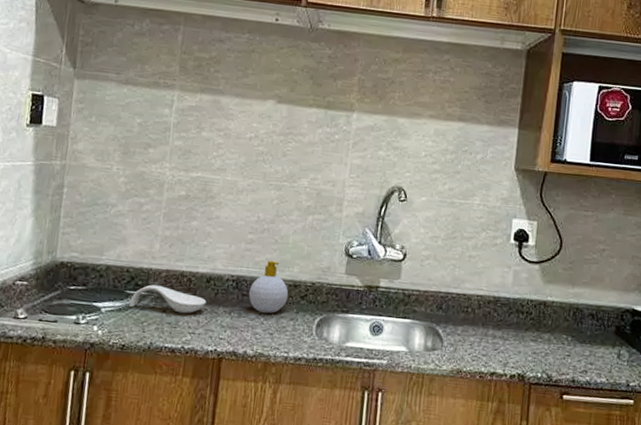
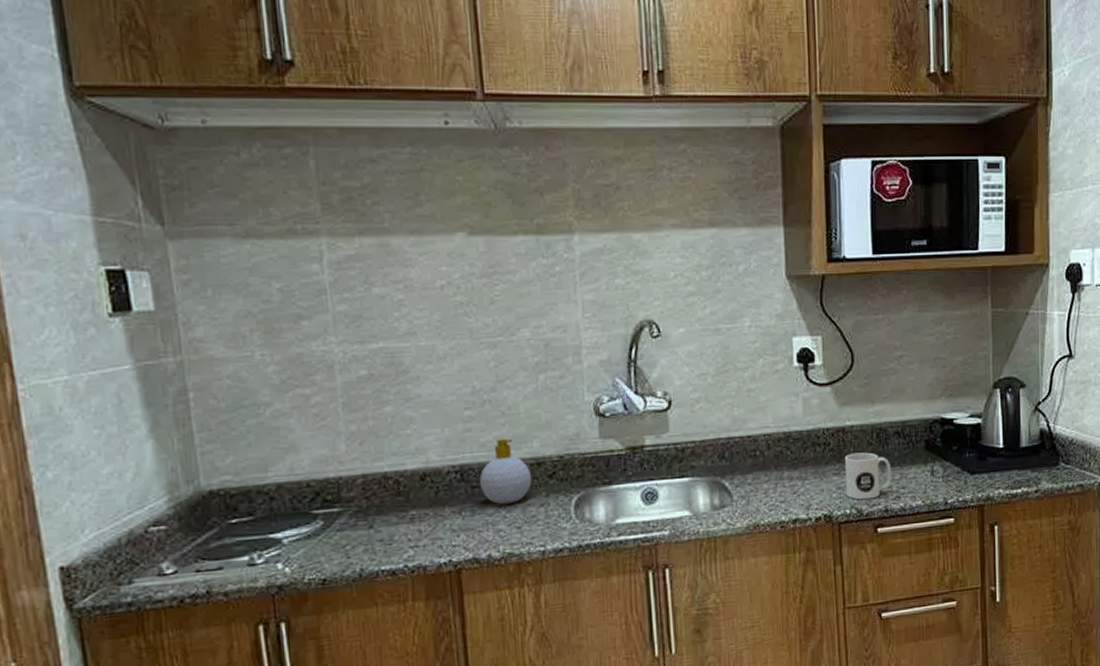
spoon rest: present [129,284,207,314] -> none [320,495,426,531]
mug: none [540,325,583,369] -> present [845,452,892,500]

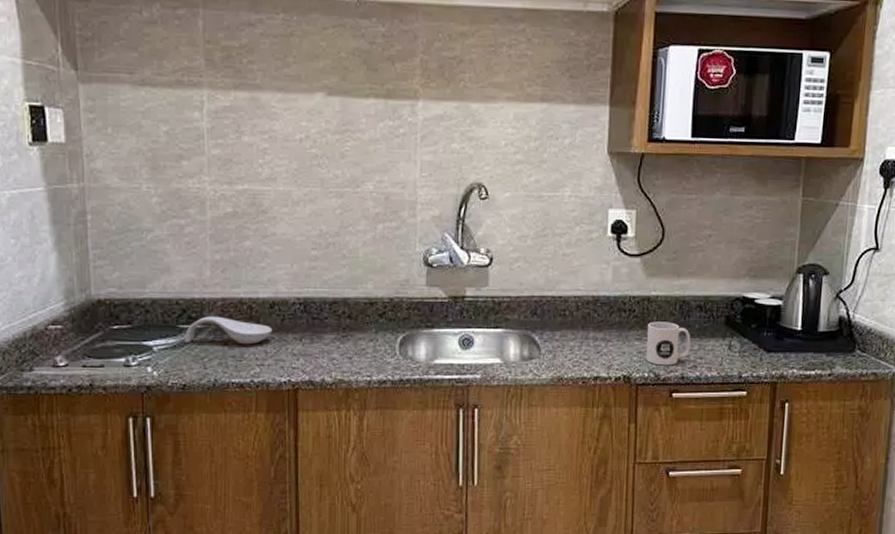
spoon rest: none [320,495,426,531] -> present [185,316,273,345]
soap bottle: present [479,438,532,505] -> none [319,278,365,337]

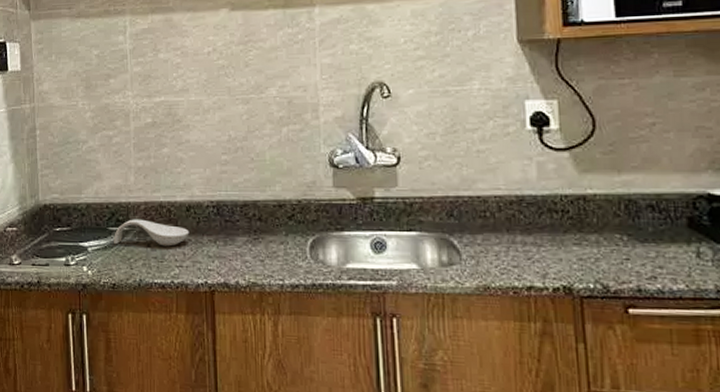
mug: present [646,321,691,366] -> none [587,223,646,276]

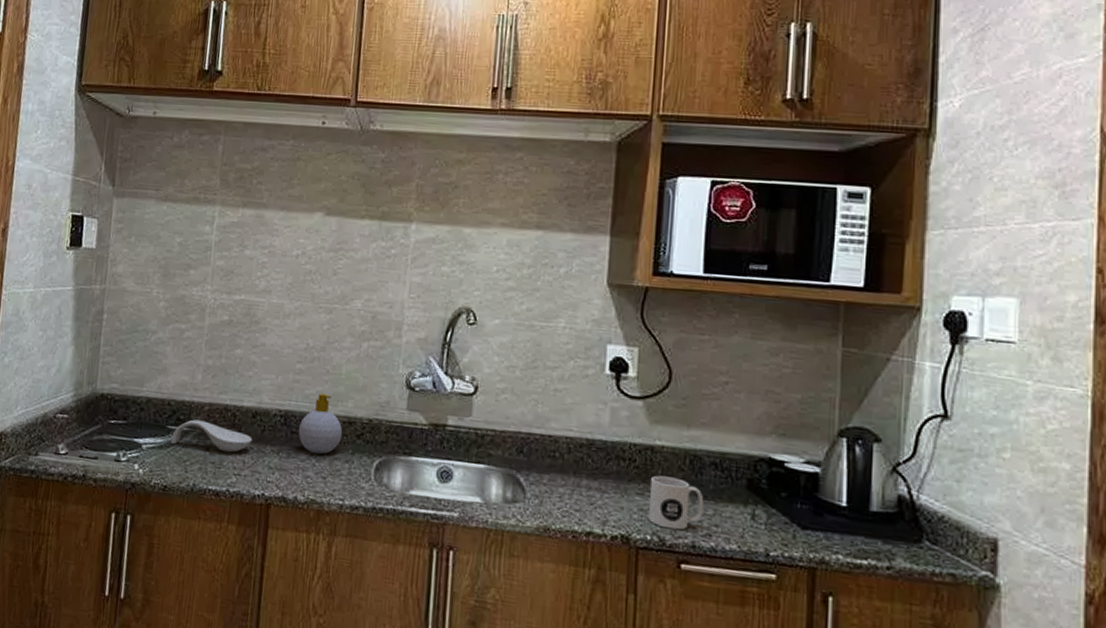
soap bottle: none [231,181,274,239] -> present [298,393,343,455]
mug: none [587,223,646,276] -> present [649,475,704,531]

